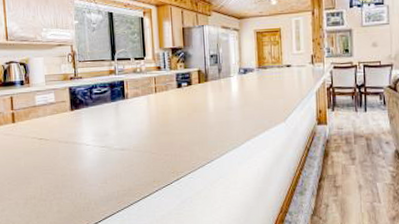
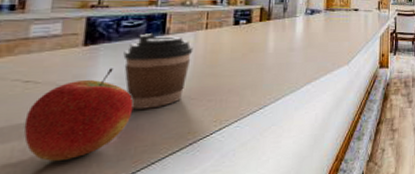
apple: none [44,128,112,199] -> present [23,68,134,162]
coffee cup: none [98,98,148,161] -> present [123,33,194,110]

